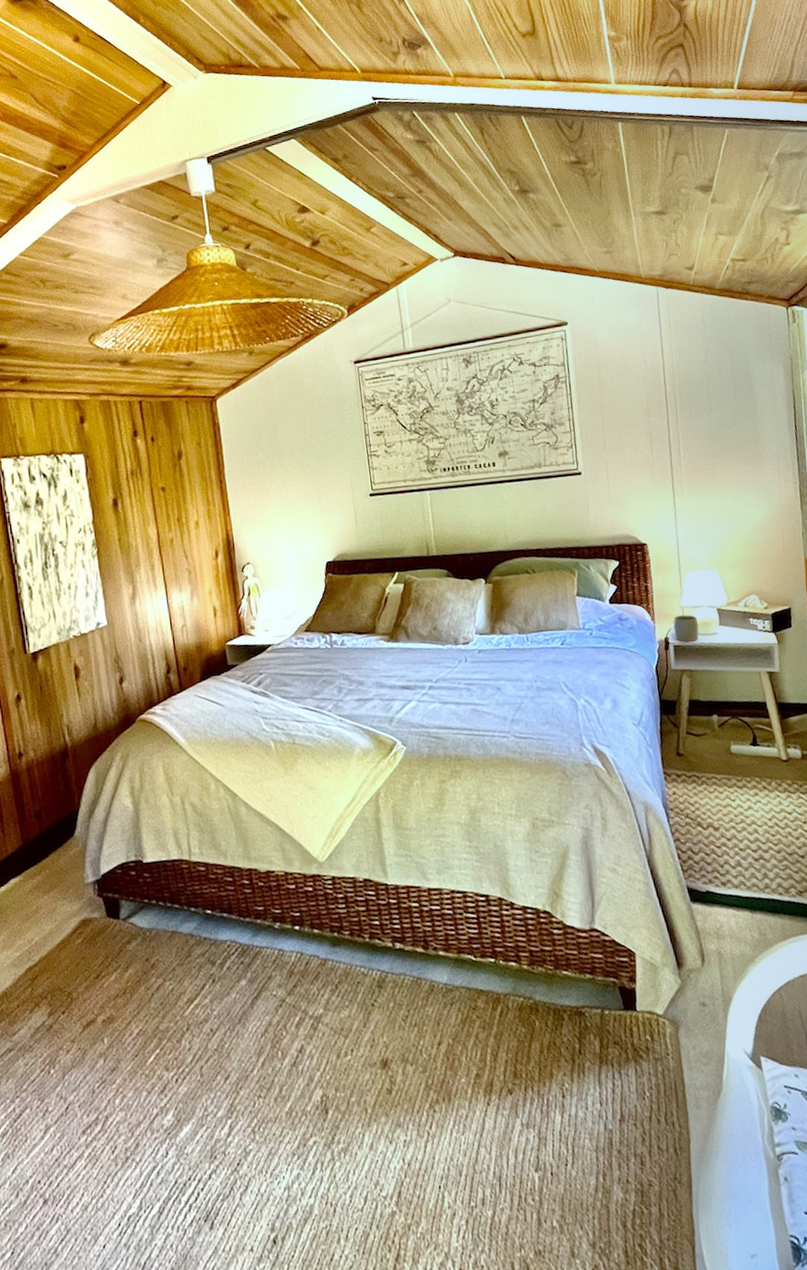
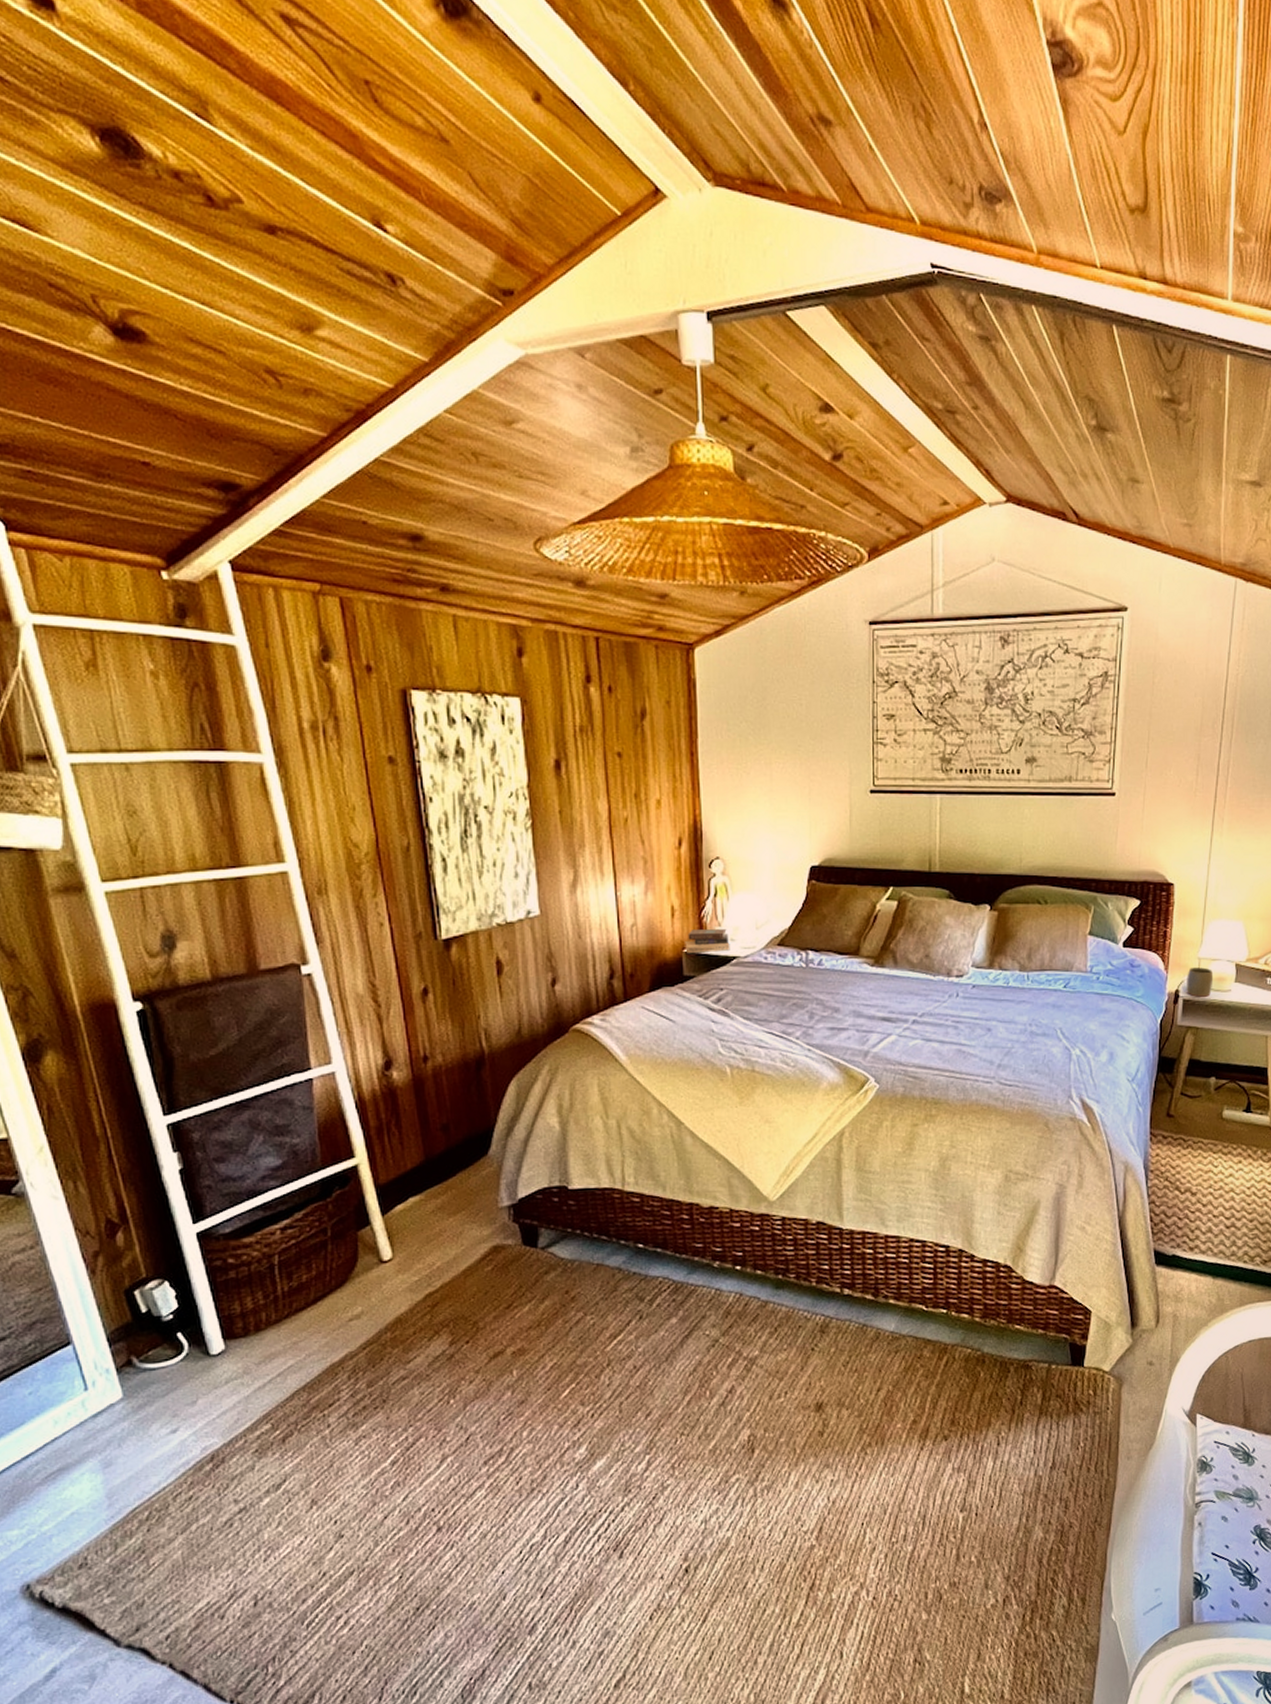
books: none [227,622,265,646] -> present [685,929,730,954]

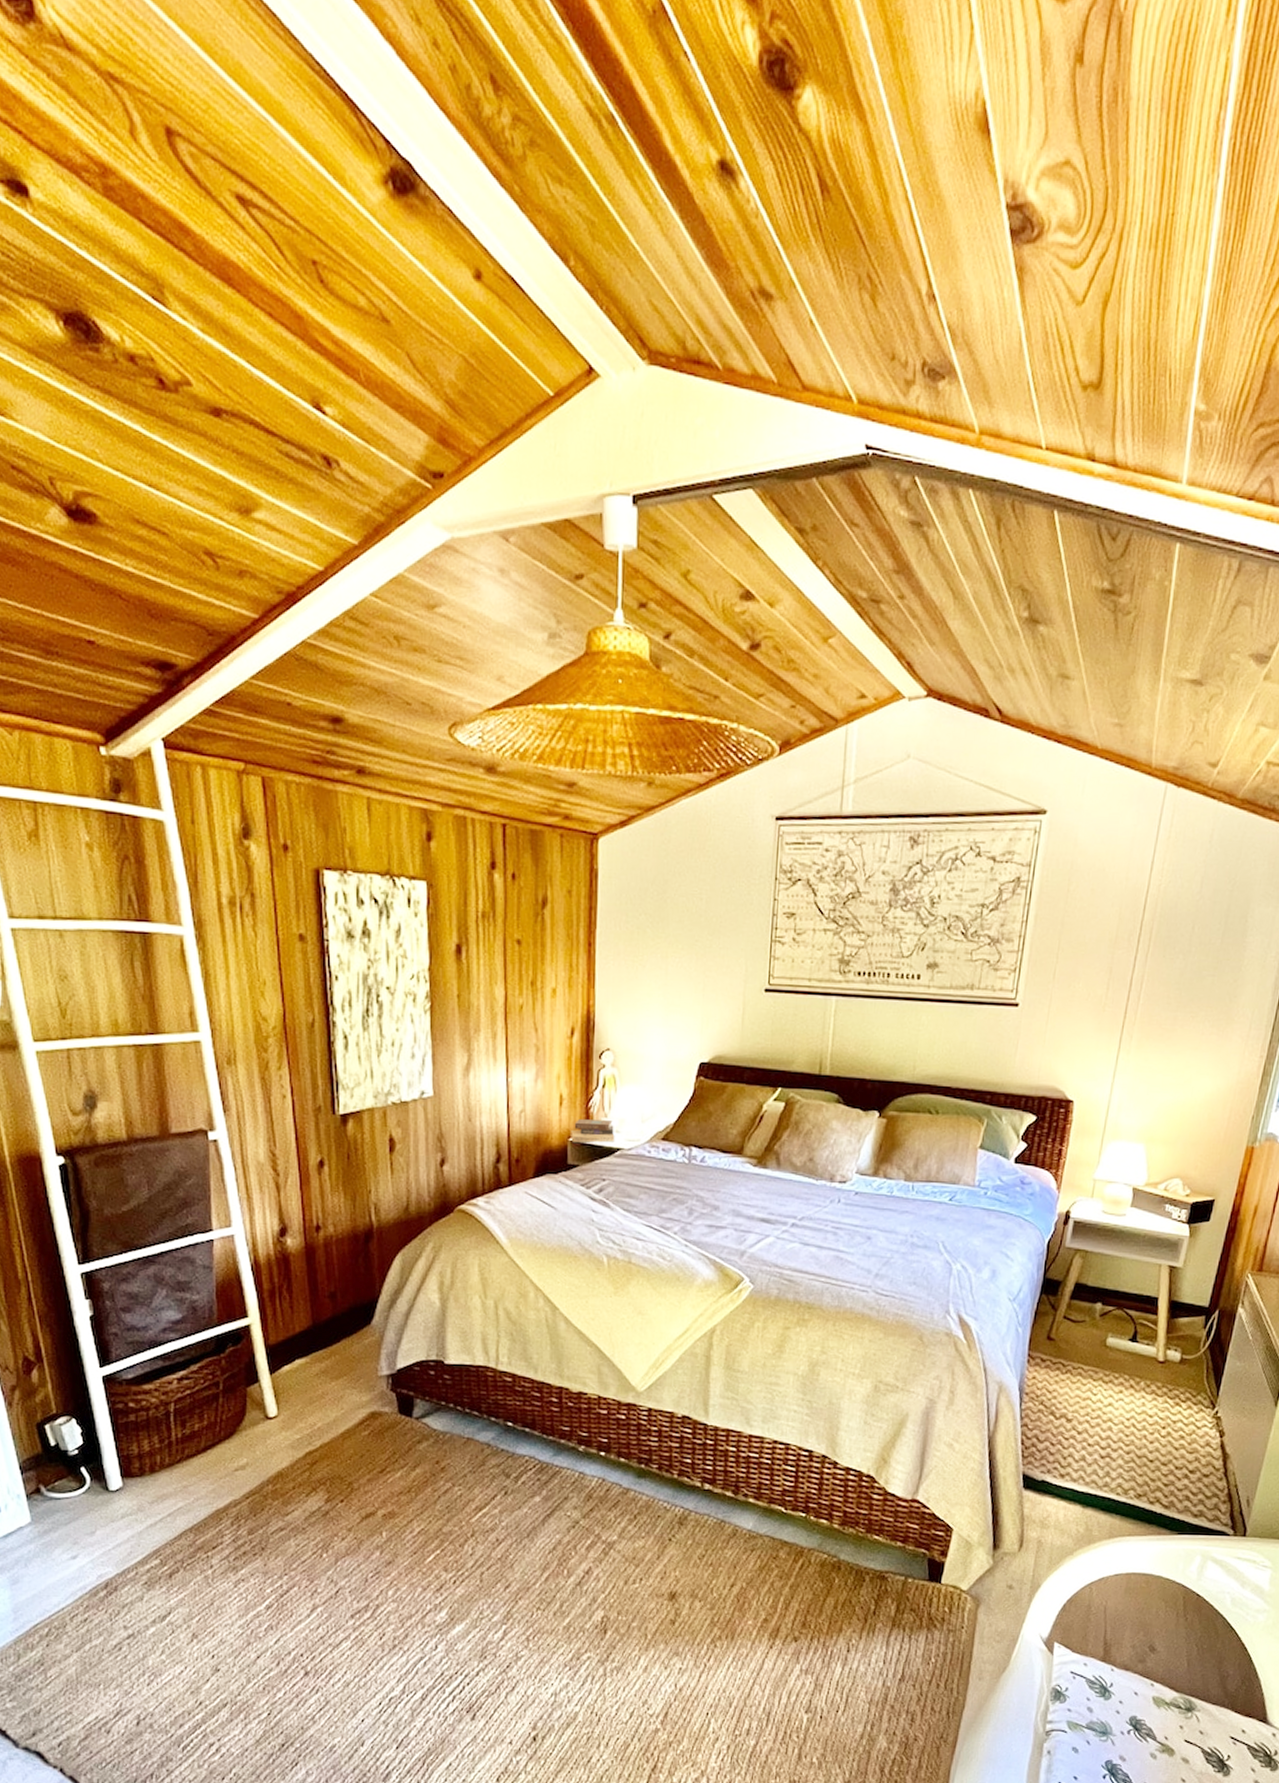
mug: present [1187,967,1214,997] -> none [1078,1189,1108,1220]

